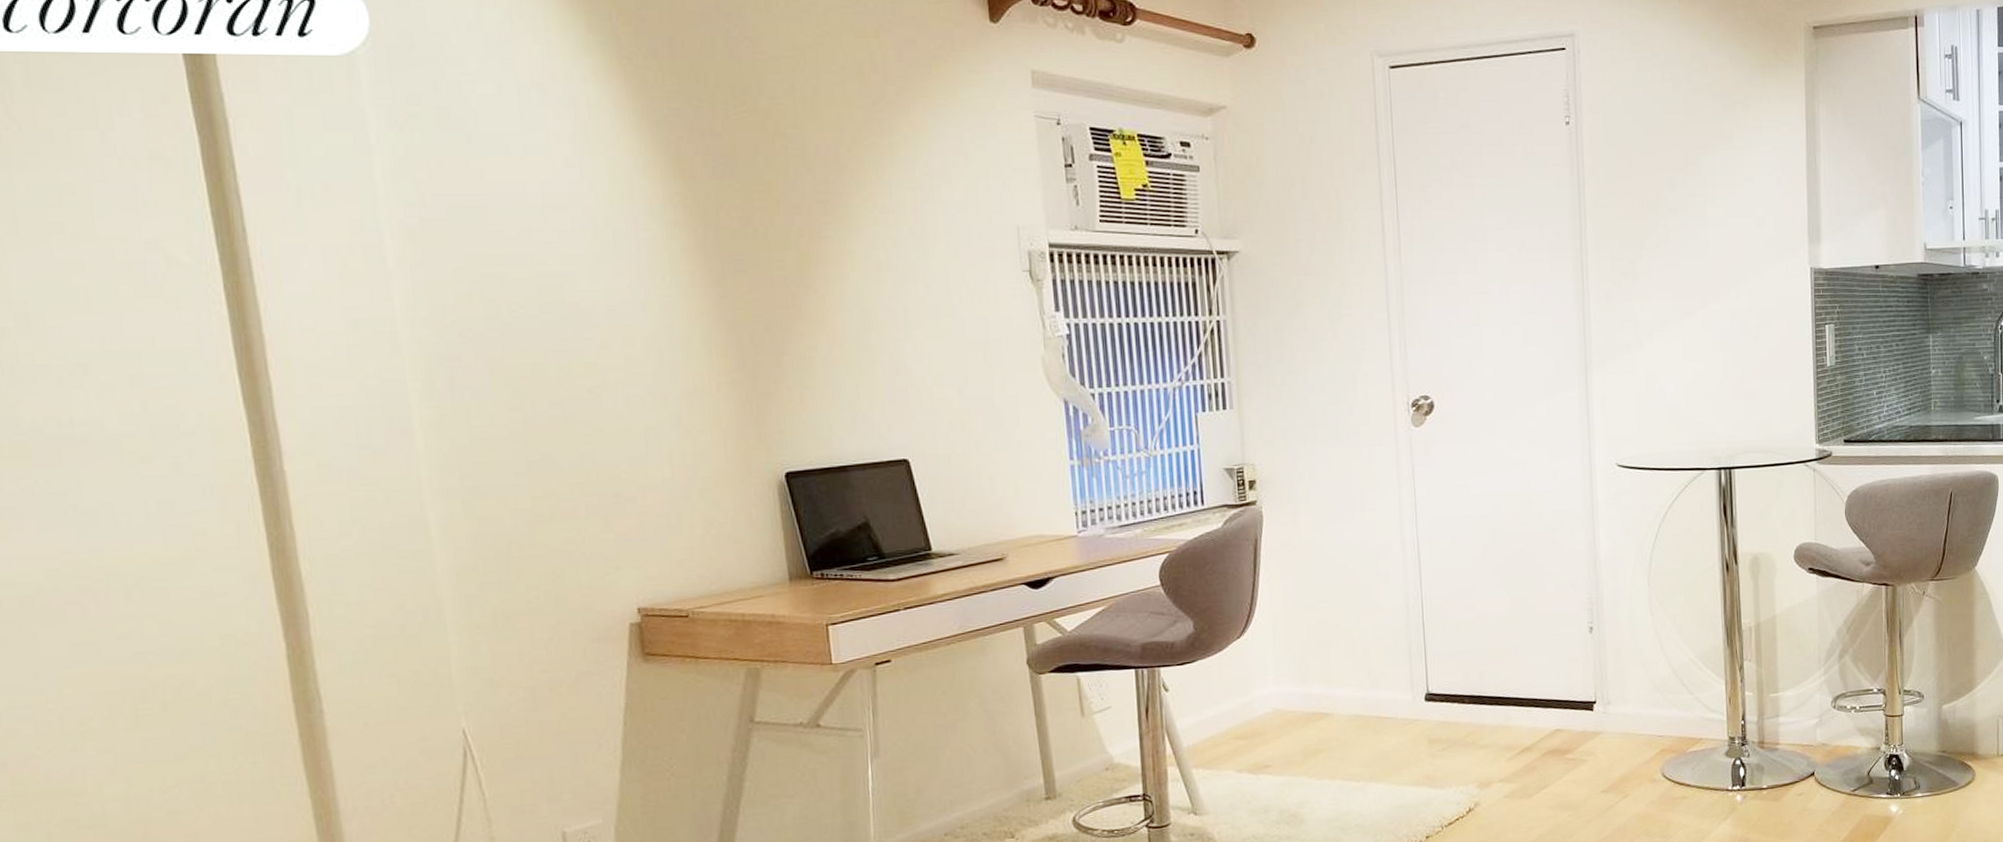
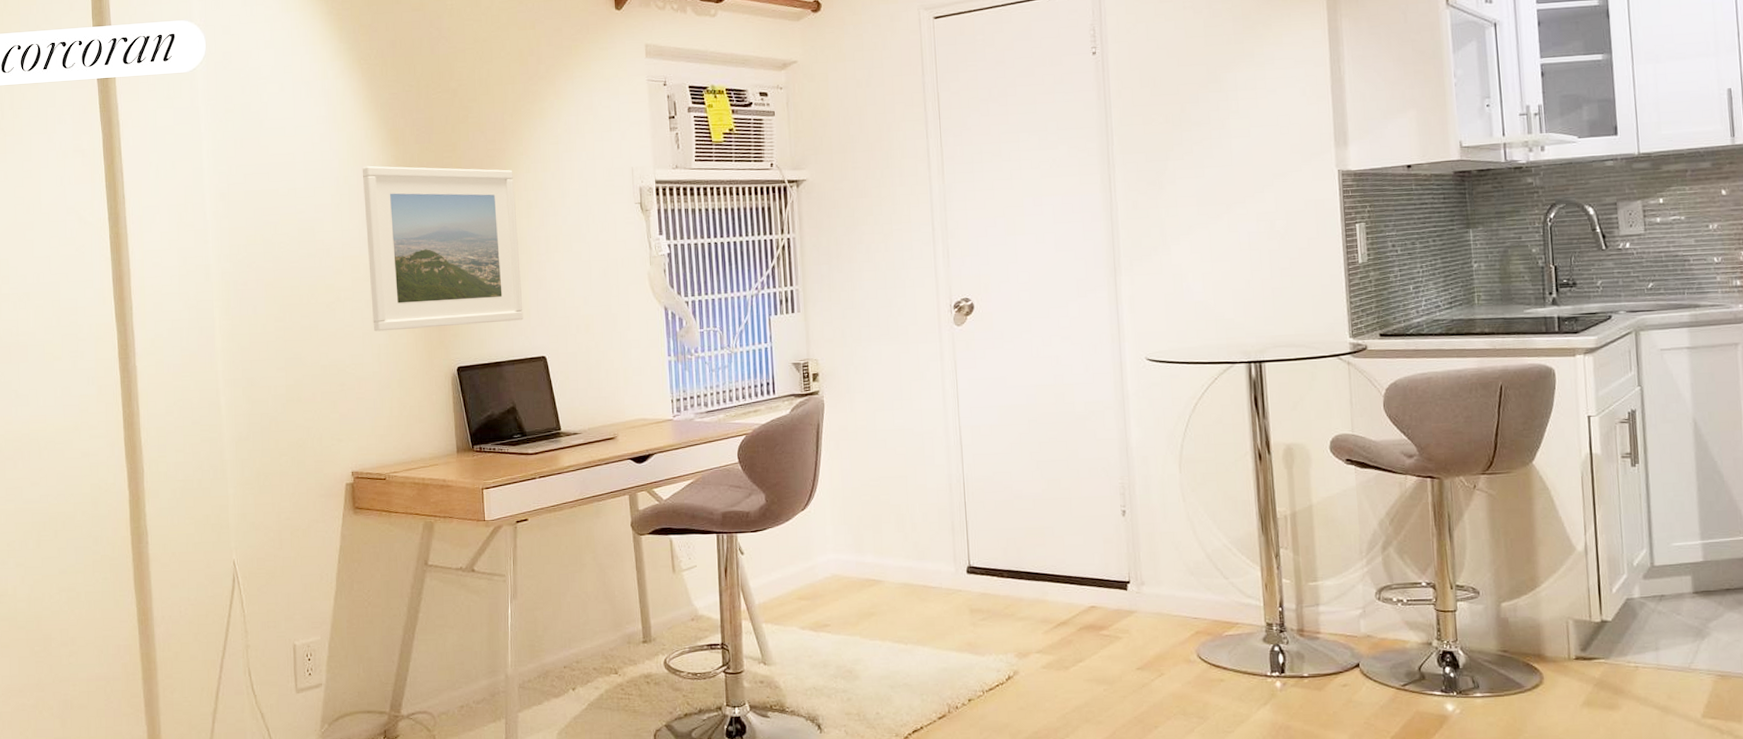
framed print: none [632,204,876,426] -> present [362,165,524,332]

